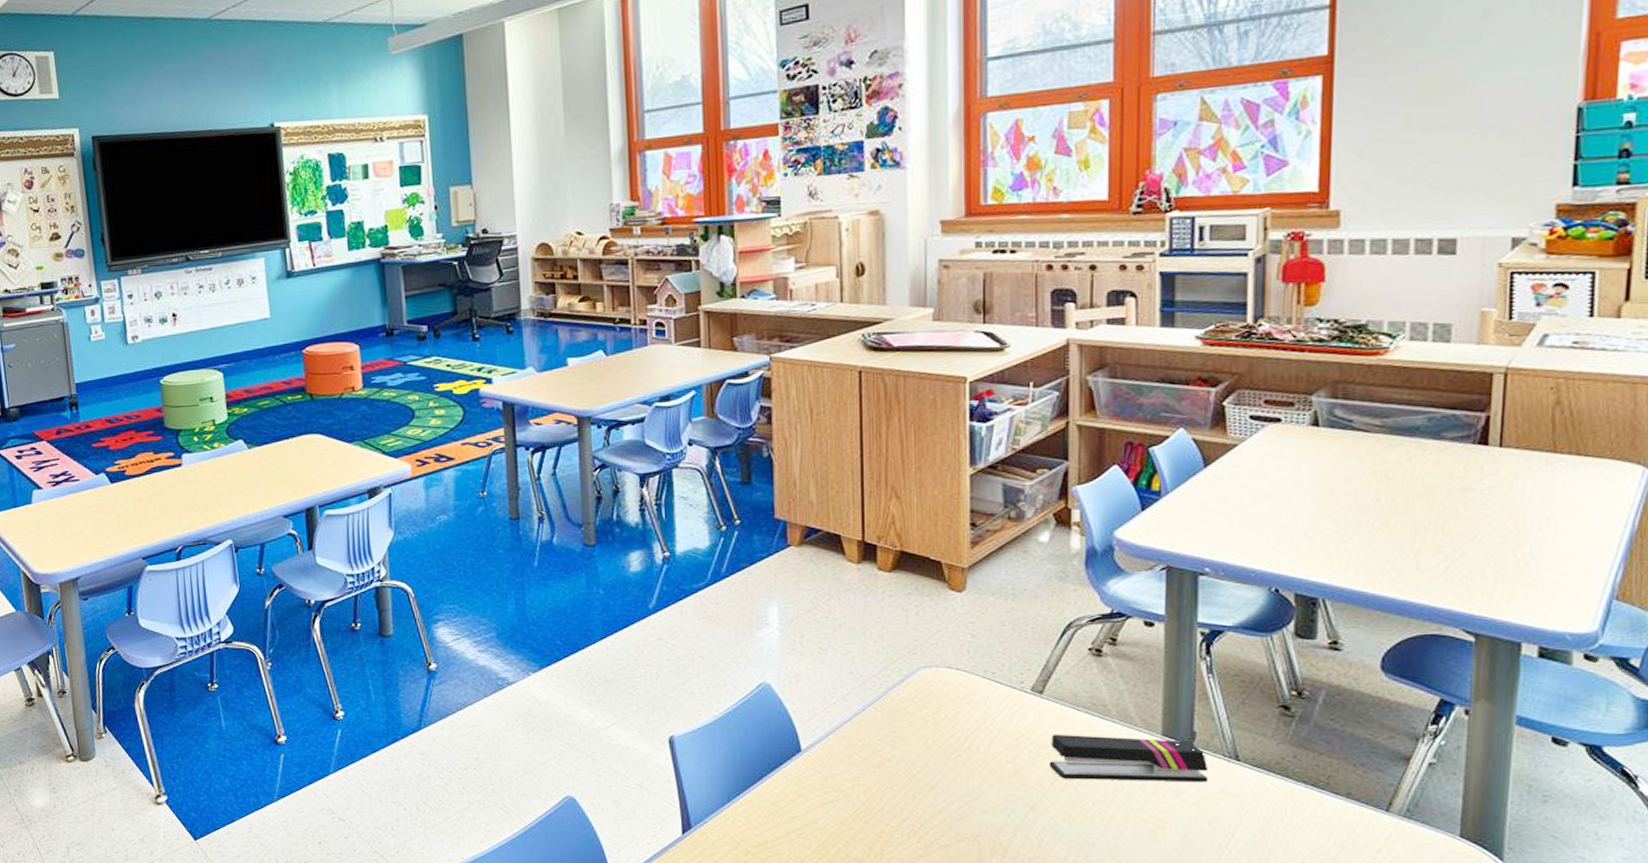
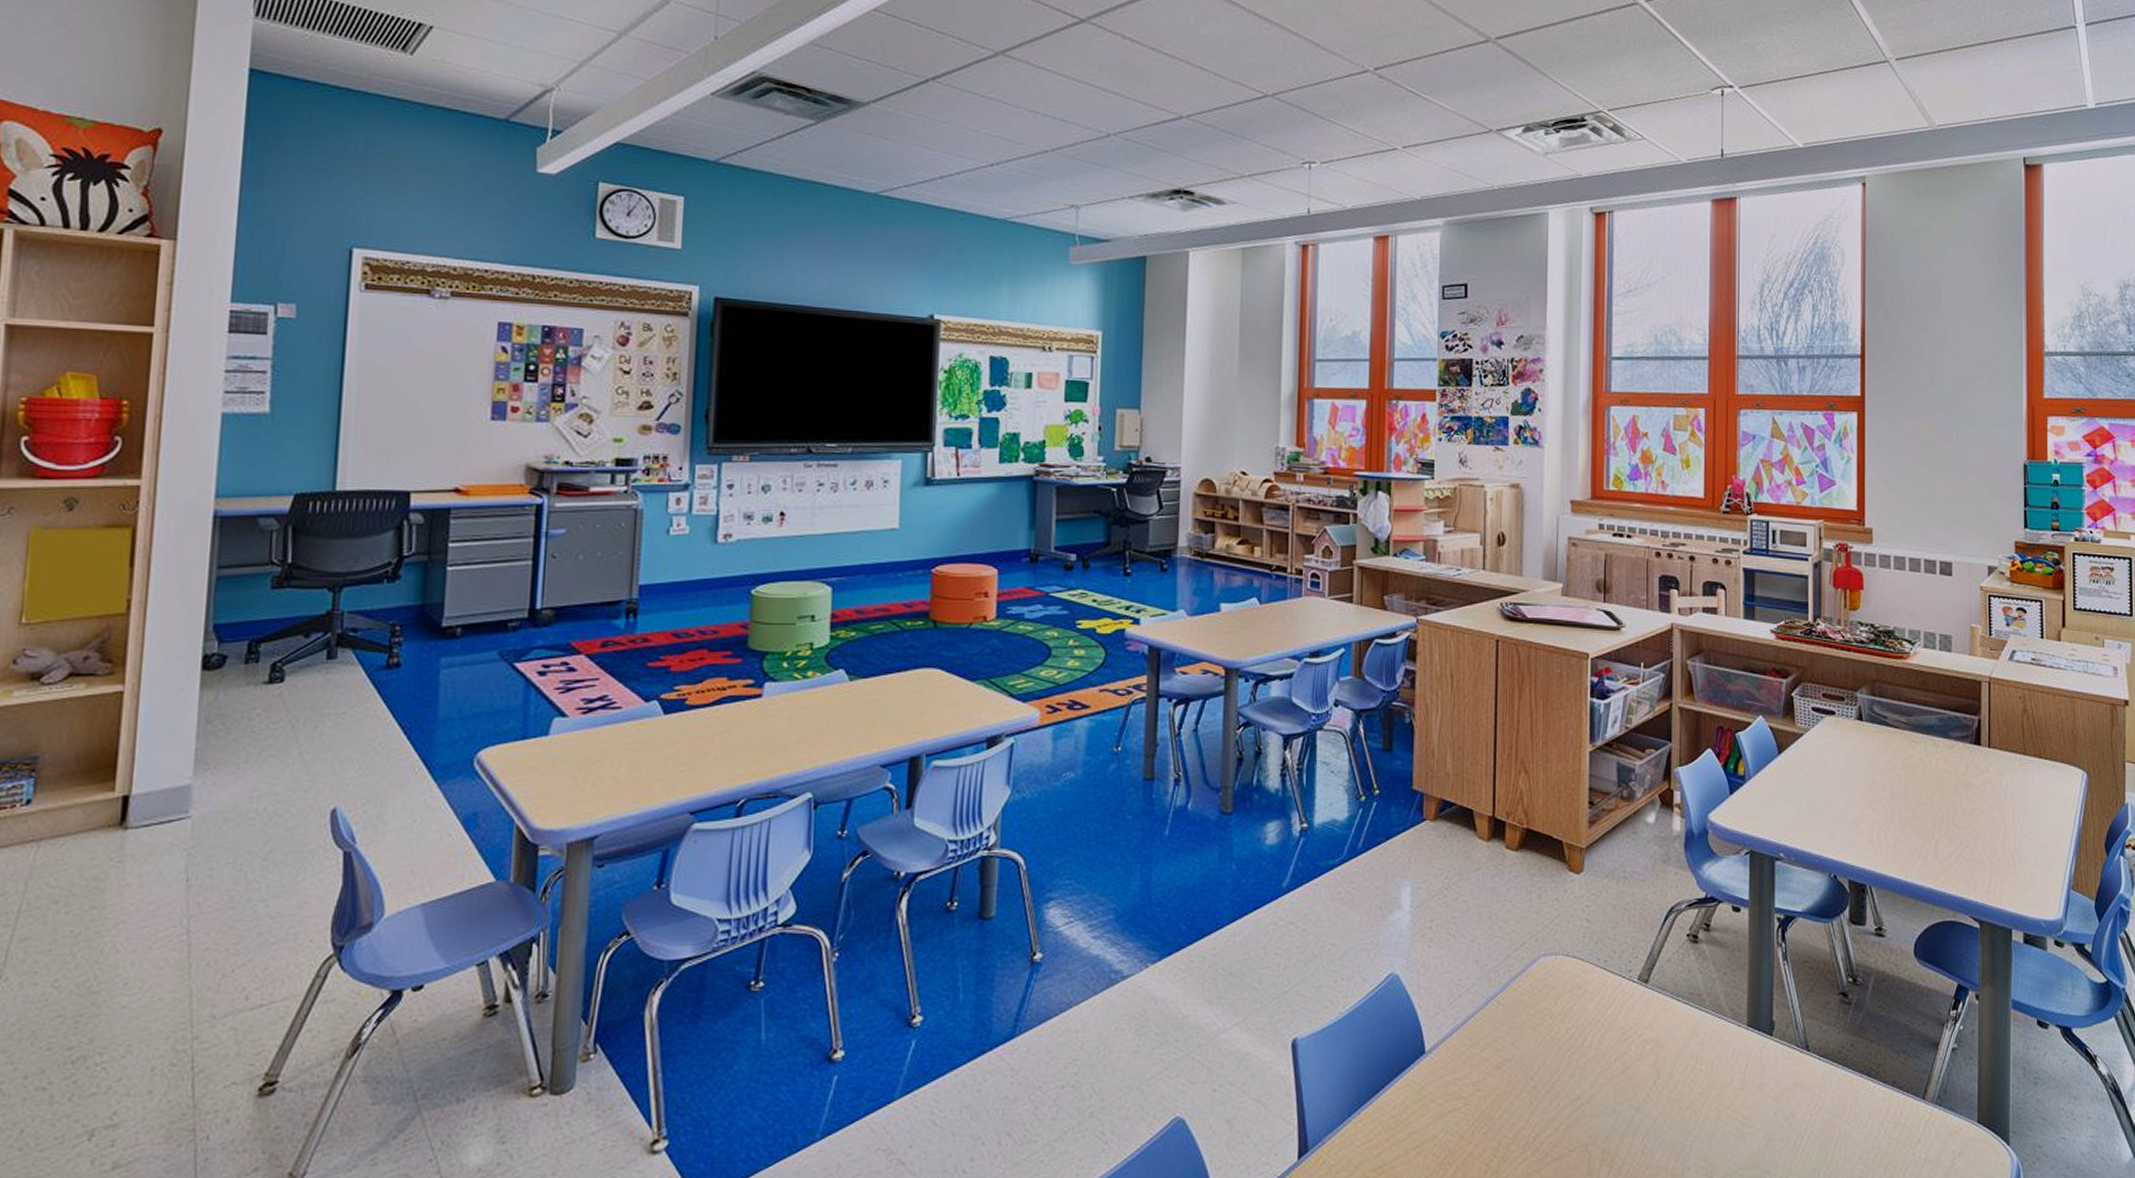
stapler: present [1048,734,1209,783] -> none [1652,1026,1785,1077]

